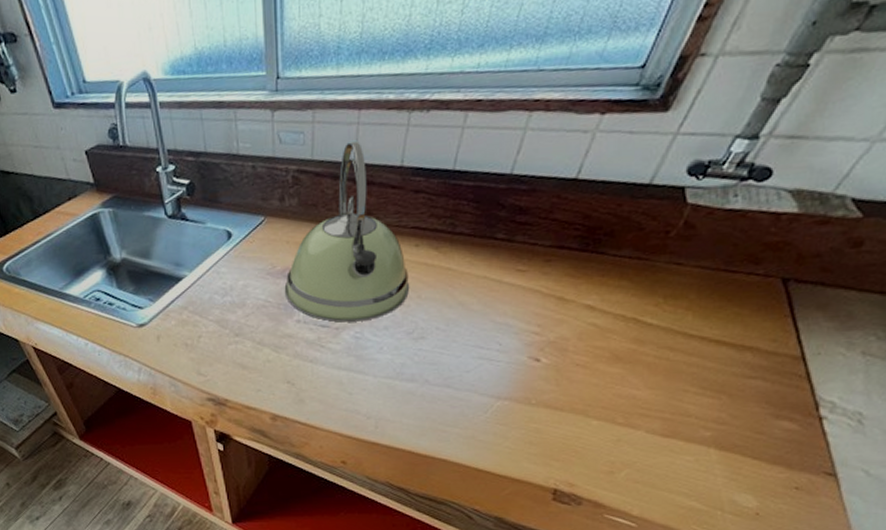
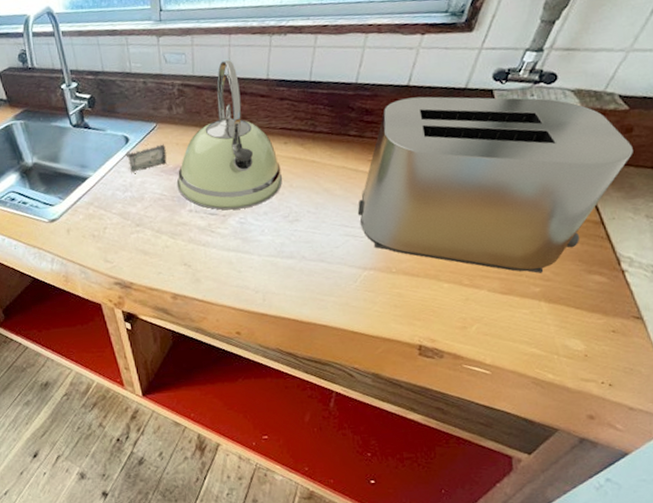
sponge: none [227,241,275,275] -> present [125,144,167,174]
toaster: none [496,193,859,415] -> present [357,96,633,273]

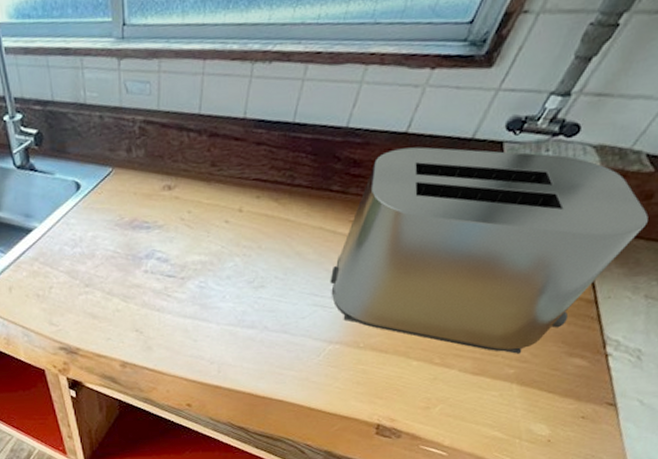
sponge: present [125,144,167,174] -> none [76,193,123,226]
kettle: present [176,59,282,210] -> none [132,91,250,273]

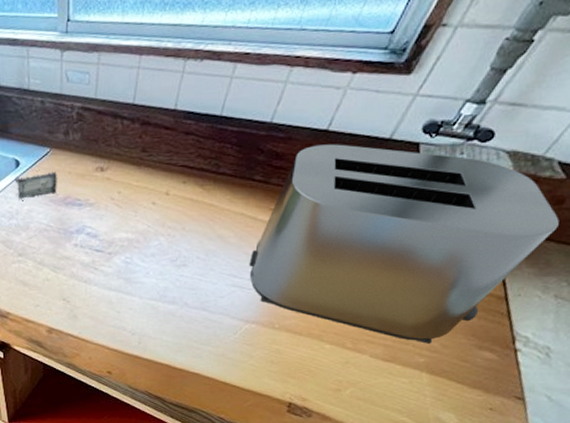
sponge: none [76,193,123,226] -> present [15,172,58,200]

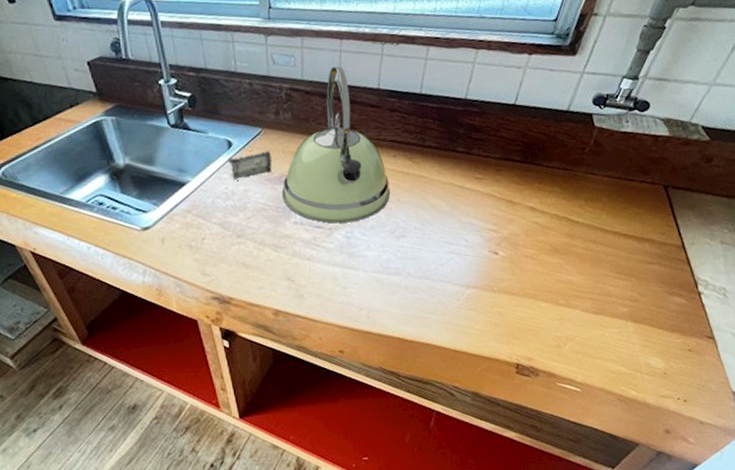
kettle: none [64,83,176,248] -> present [281,65,390,224]
toaster: present [249,144,559,344] -> none [462,116,712,294]

